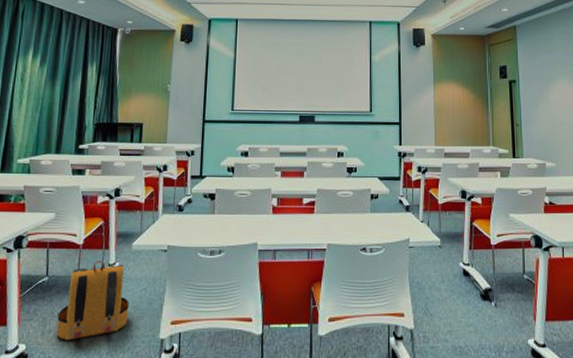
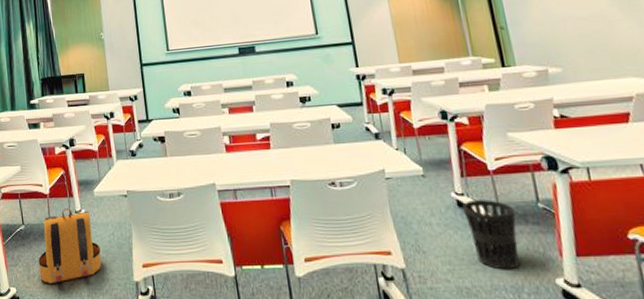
wastebasket: none [467,270,506,332] -> present [462,200,520,270]

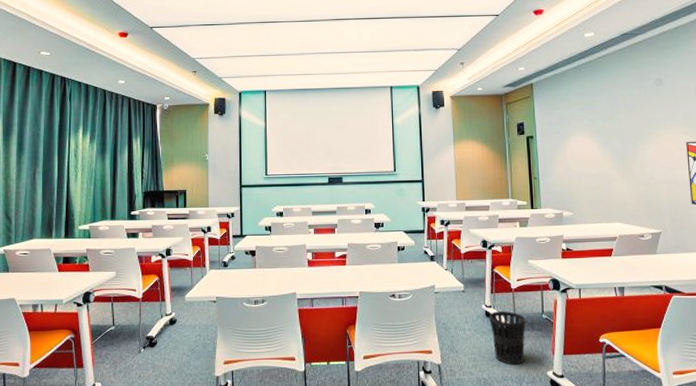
backpack: present [38,208,102,284] -> none [126,312,187,380]

